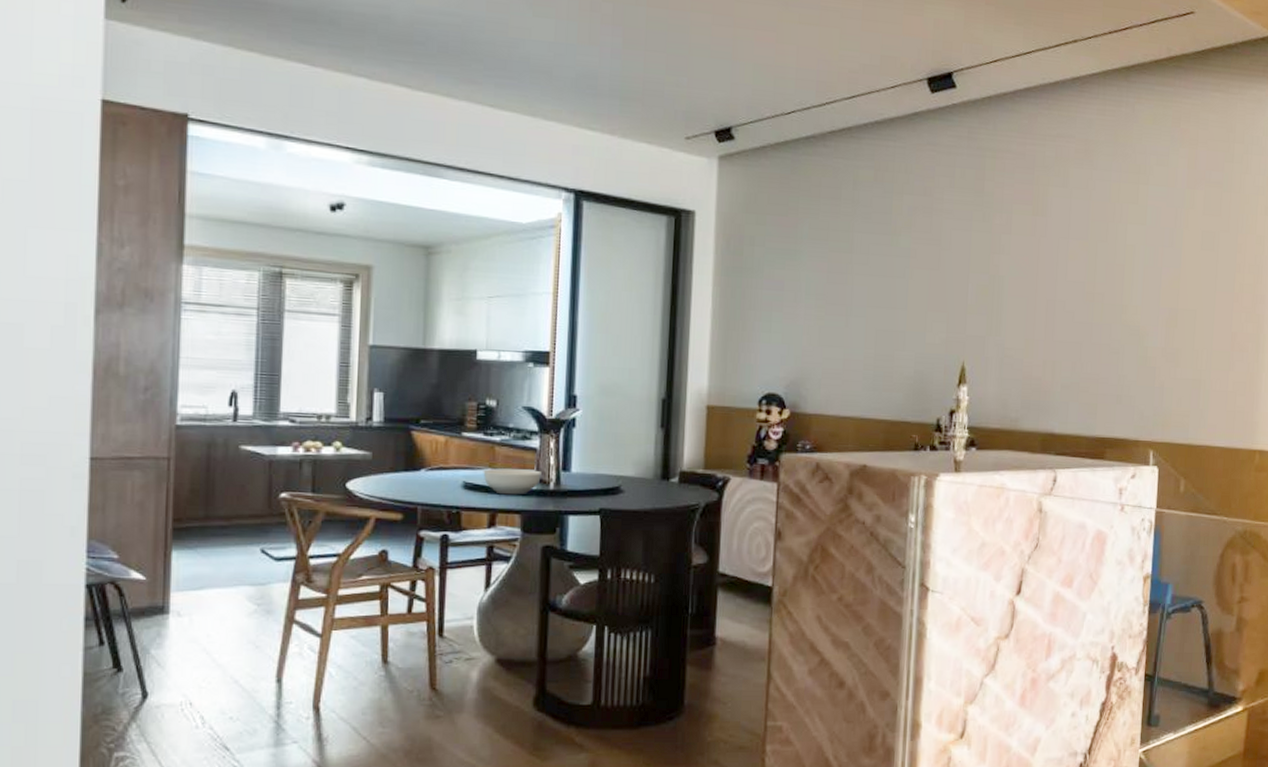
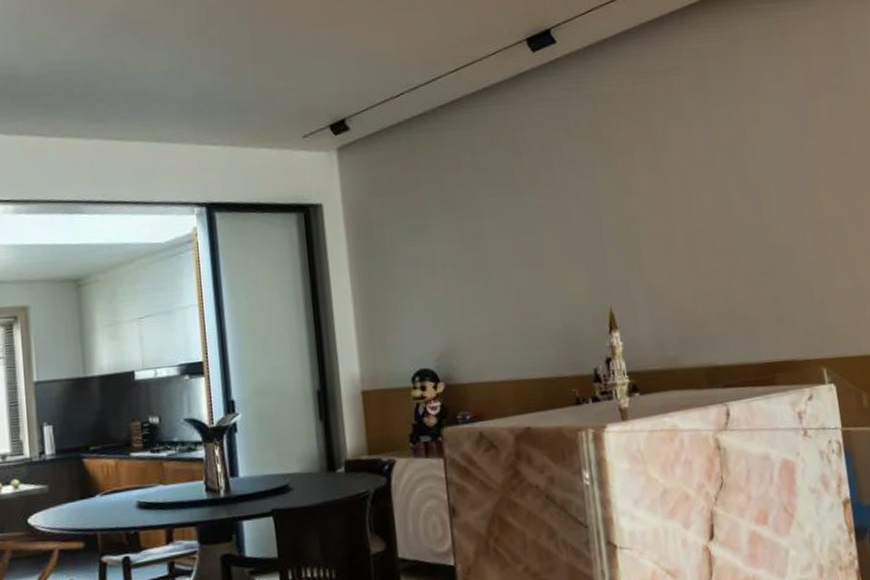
bowl: present [483,468,543,495] -> none [154,480,212,509]

